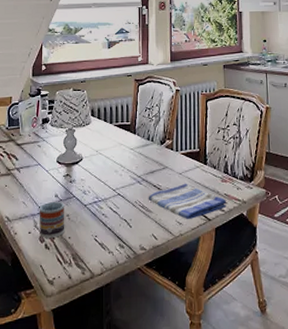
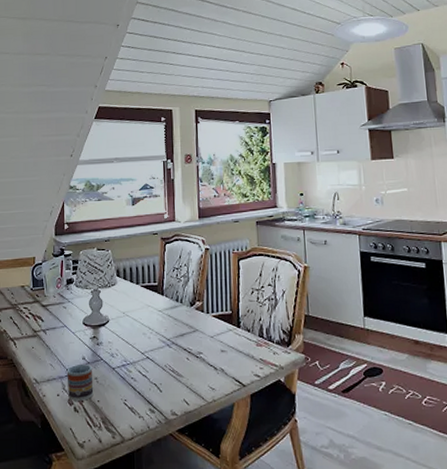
dish towel: present [148,183,226,219] -> none [178,347,262,384]

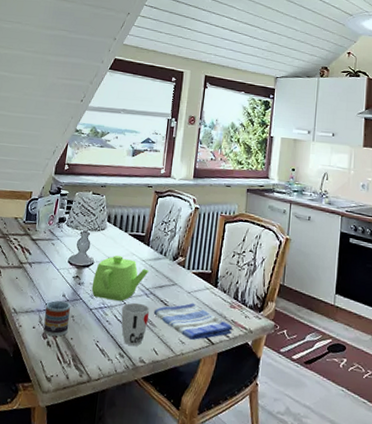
teapot: none [111,310,168,357] -> present [91,255,149,302]
cup: none [144,355,175,399] -> present [121,302,150,346]
dish towel: none [178,347,262,384] -> present [153,302,232,340]

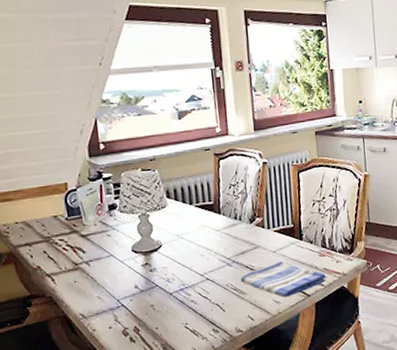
cup: present [43,300,70,337] -> none [117,293,151,332]
teapot: present [91,255,149,302] -> none [165,231,227,280]
cup: present [121,302,150,346] -> none [204,274,237,319]

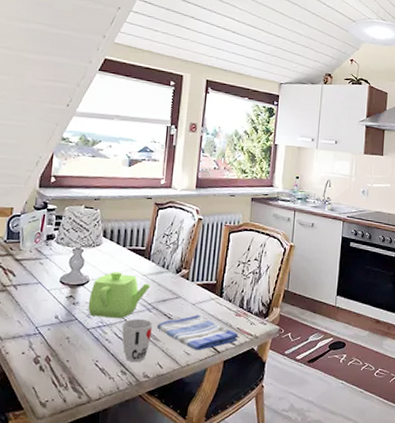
teapot: none [165,231,227,280] -> present [88,272,151,319]
cup: none [204,274,237,319] -> present [122,318,153,361]

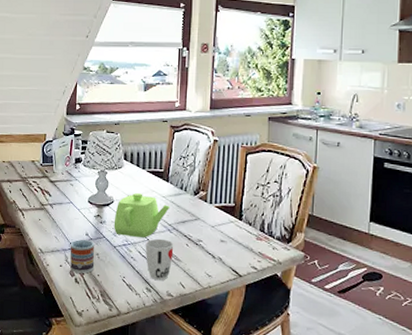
cup: none [34,323,65,361] -> present [70,240,95,274]
dish towel: present [157,314,238,350] -> none [177,236,260,273]

